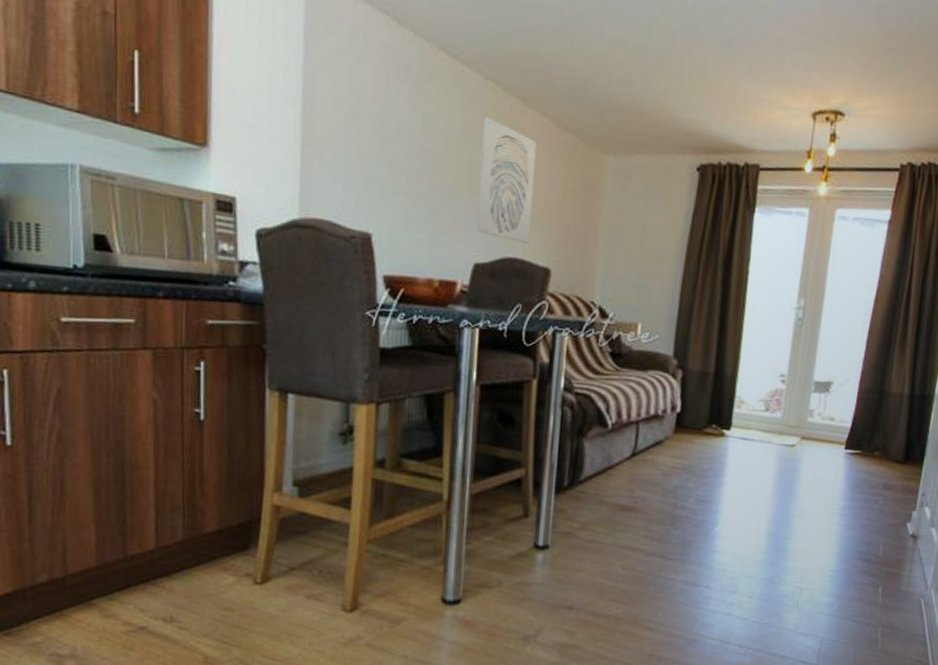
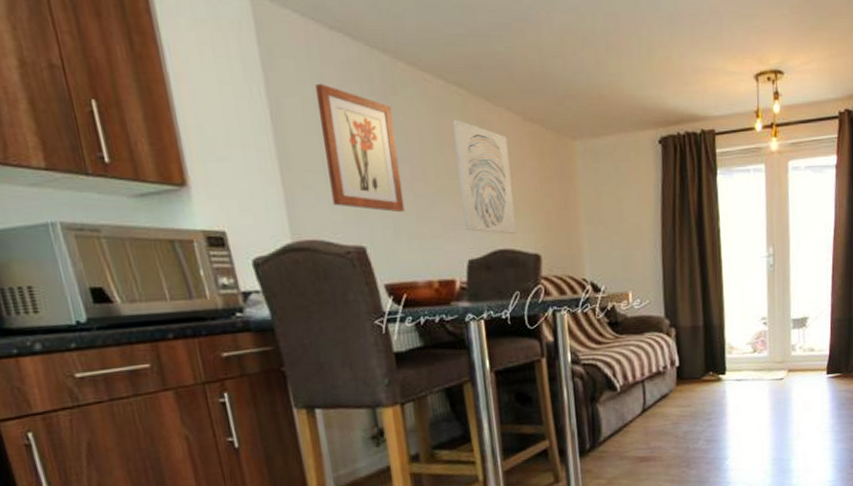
wall art: none [347,62,425,204] -> present [315,83,405,213]

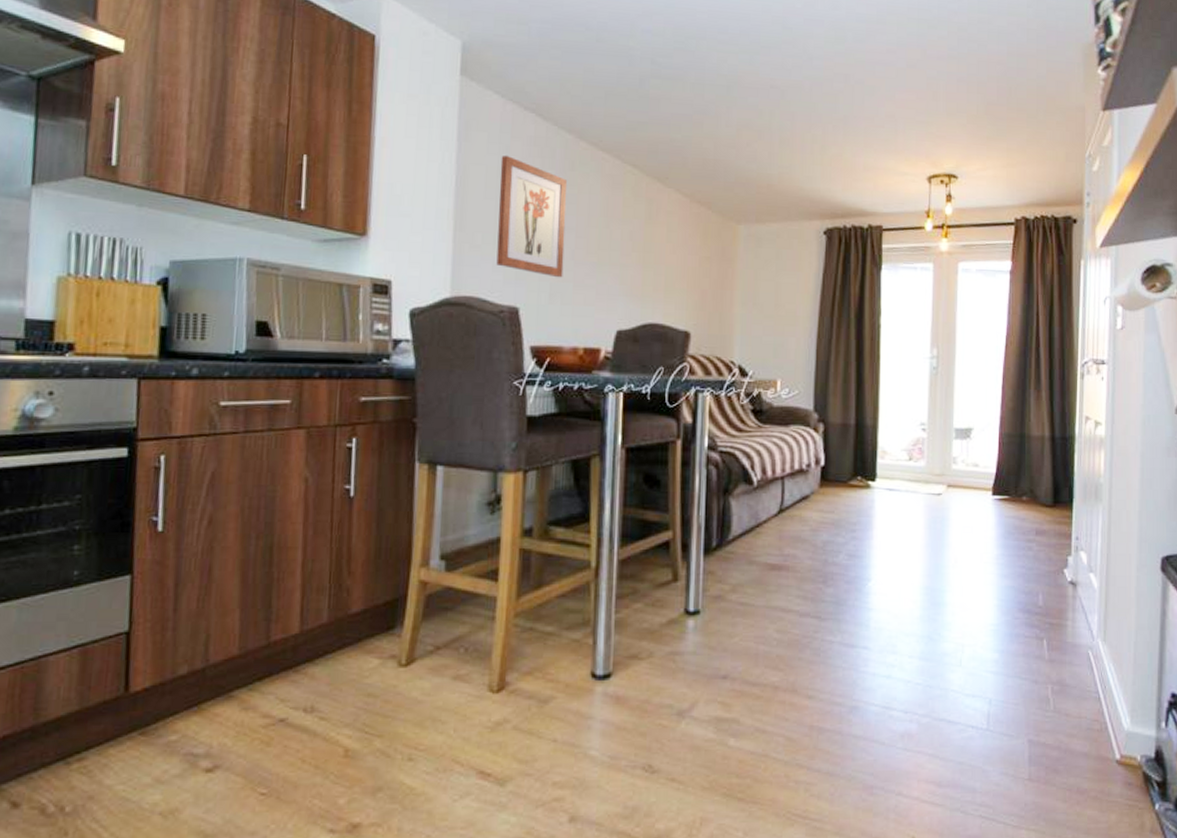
wall art: present [452,118,516,235] -> none [618,195,672,310]

